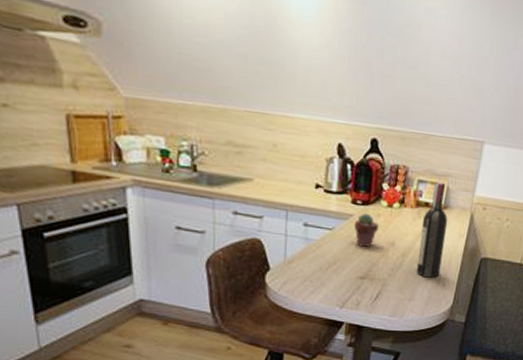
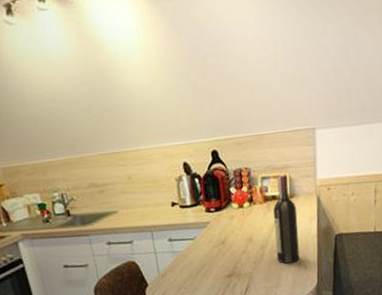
potted succulent: present [353,213,379,247] -> none [212,217,235,249]

